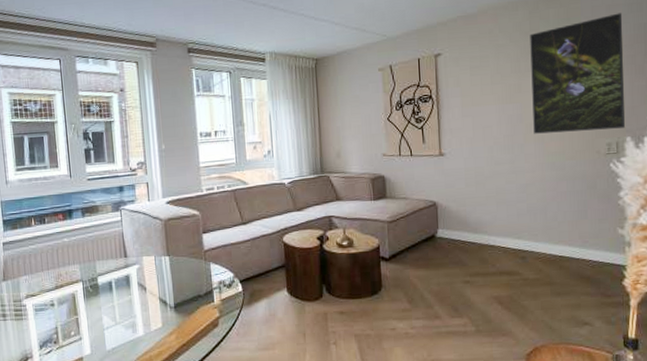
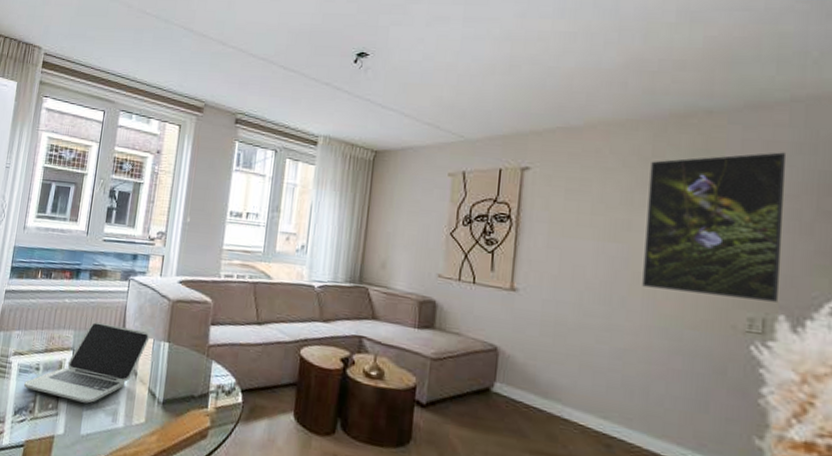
laptop: none [43,251,151,324] -> present [24,321,150,404]

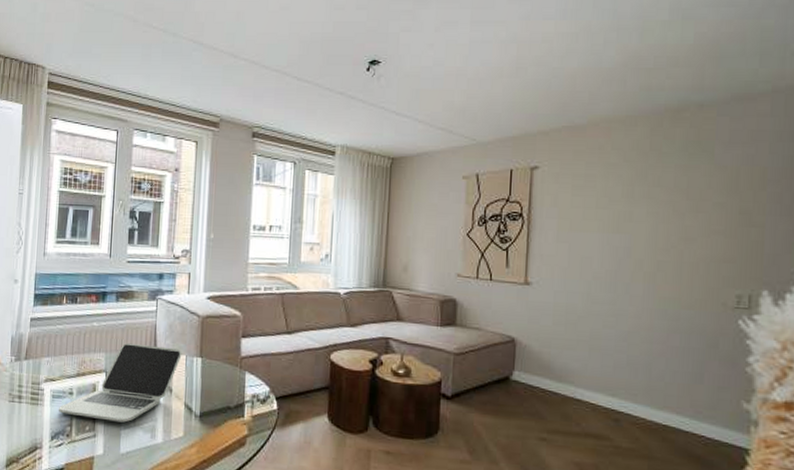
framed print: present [642,152,787,302] -> none [643,140,769,279]

